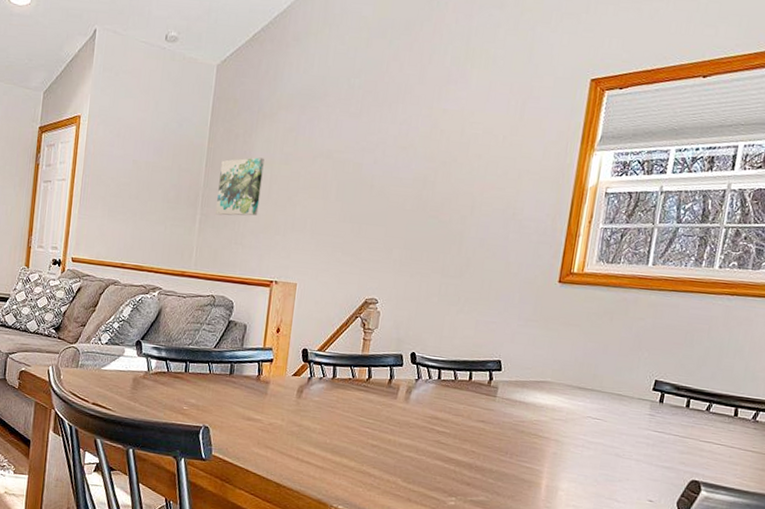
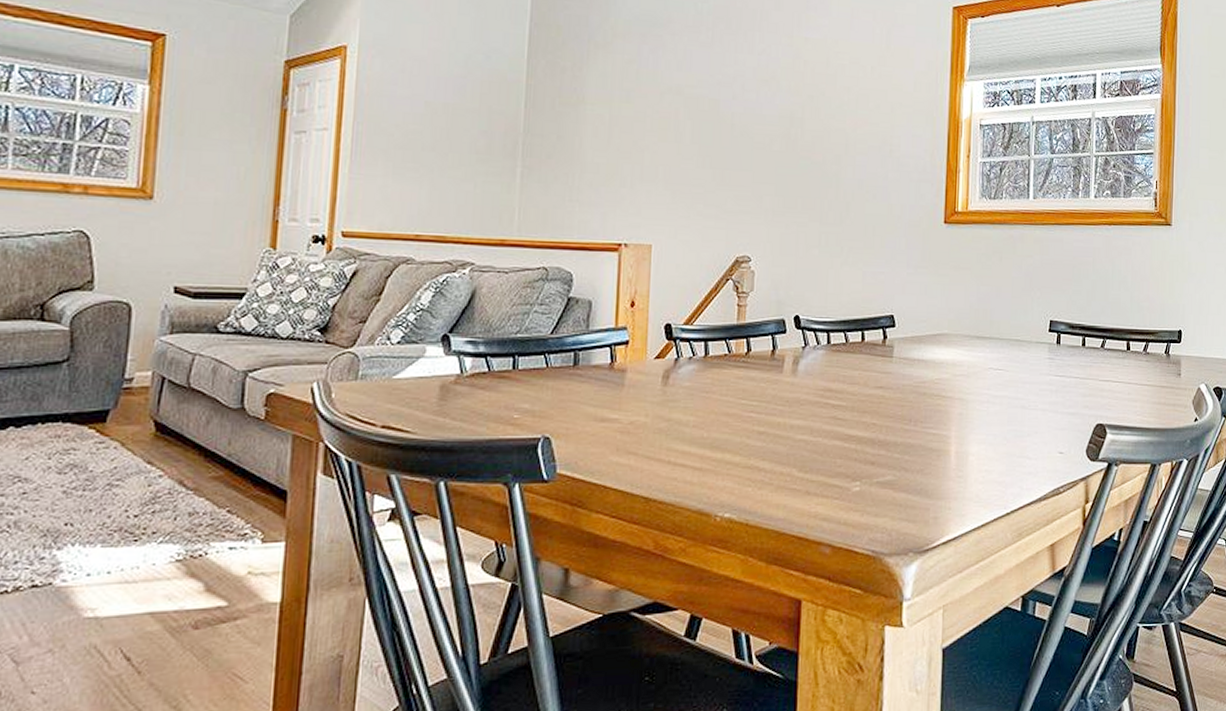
wall art: present [215,157,265,216] -> none [542,95,600,167]

